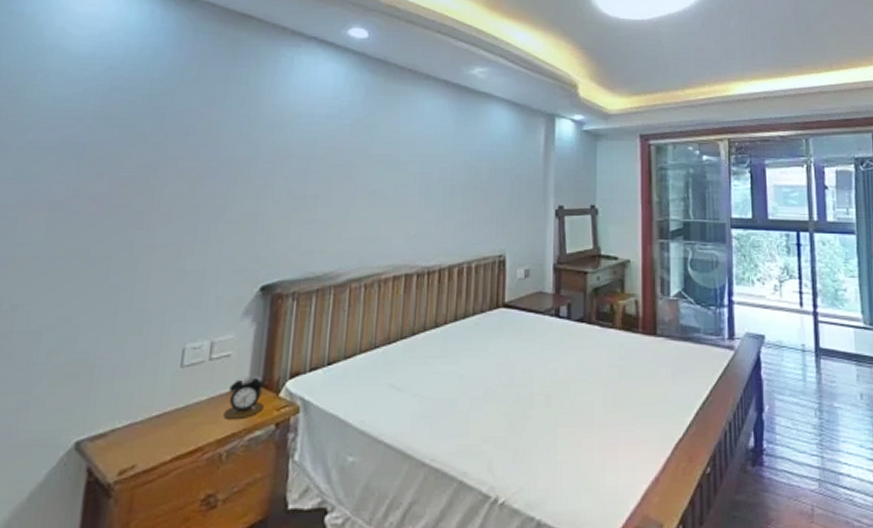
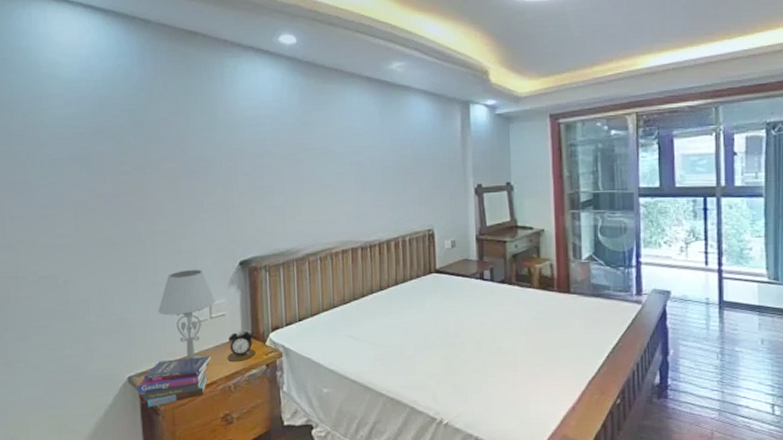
books: none [86,411,201,486] -> present [138,356,211,407]
table lamp: none [138,294,220,425] -> present [158,269,215,366]

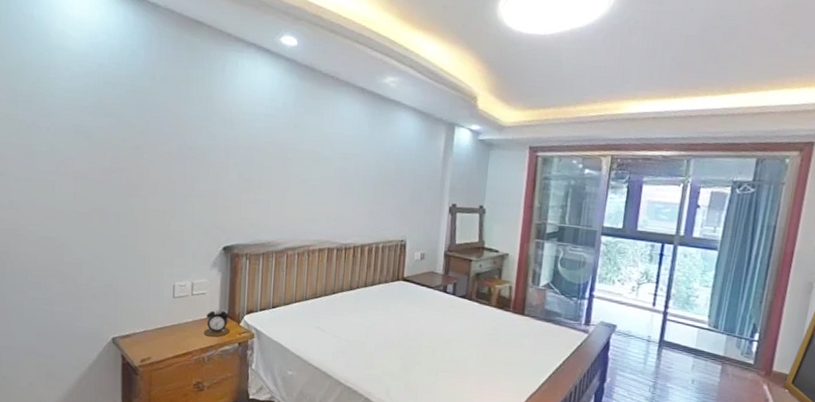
books: present [138,356,211,407] -> none [120,327,189,367]
table lamp: present [158,269,215,366] -> none [144,248,198,337]

